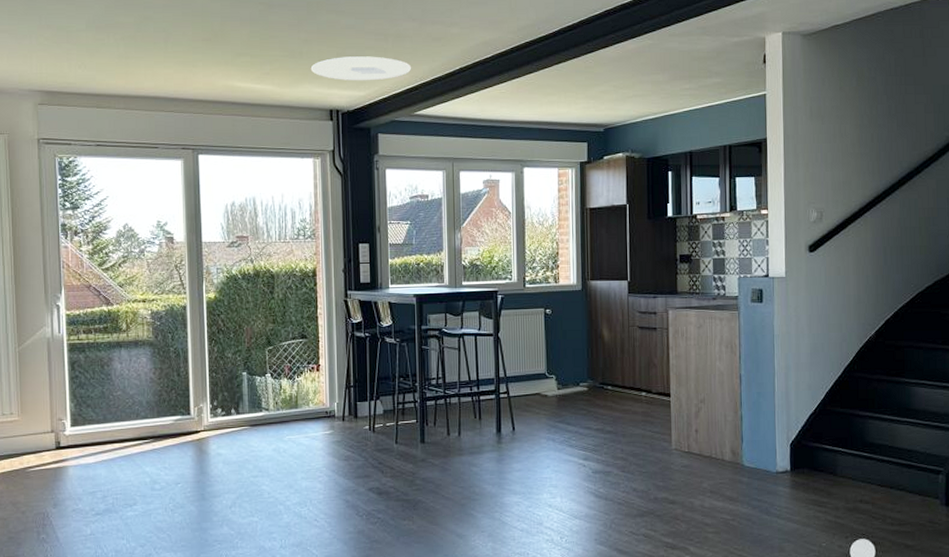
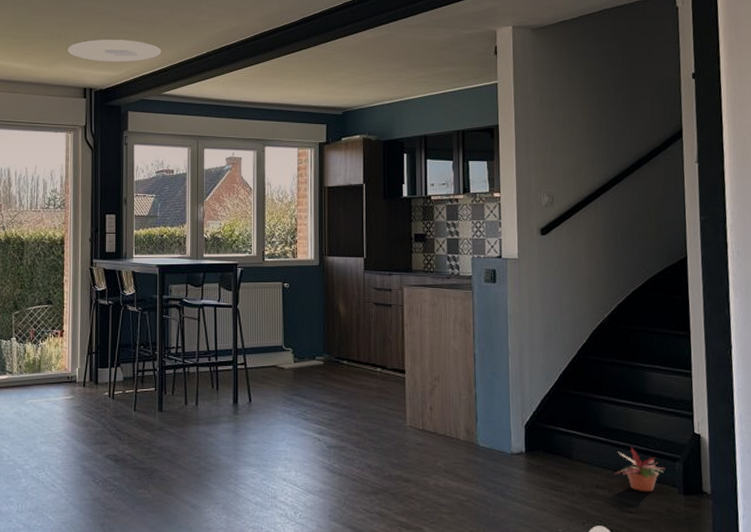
potted plant: none [879,461,929,504] -> present [616,447,666,491]

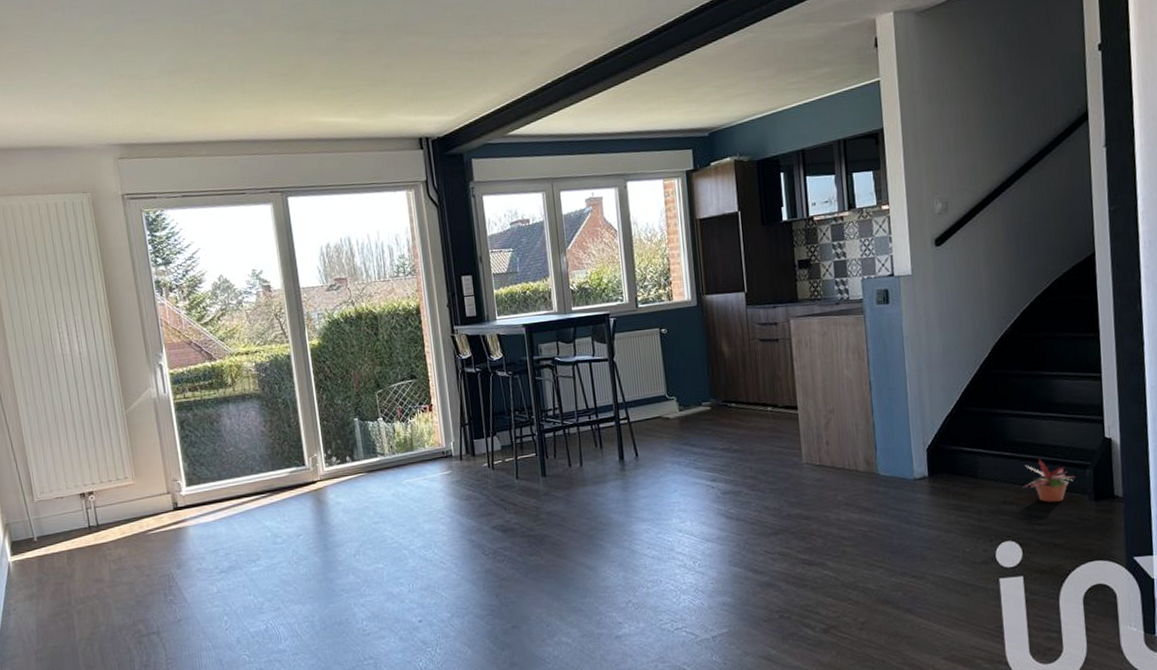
ceiling light: present [67,40,161,63] -> none [395,76,500,106]

